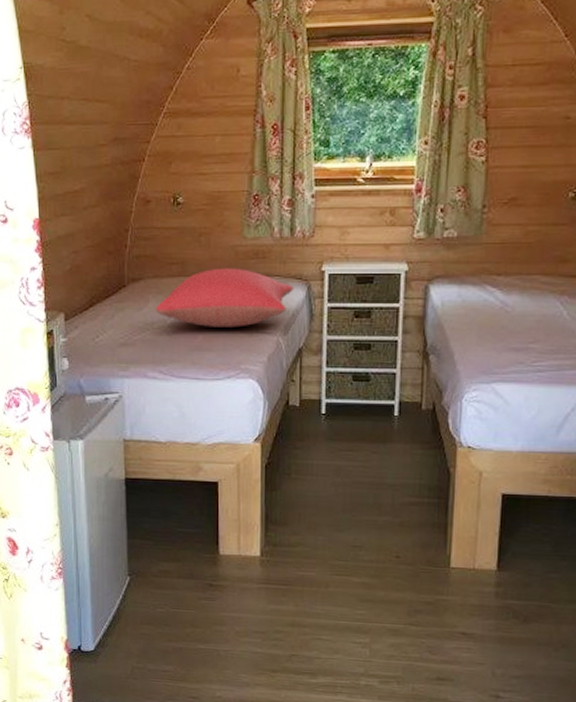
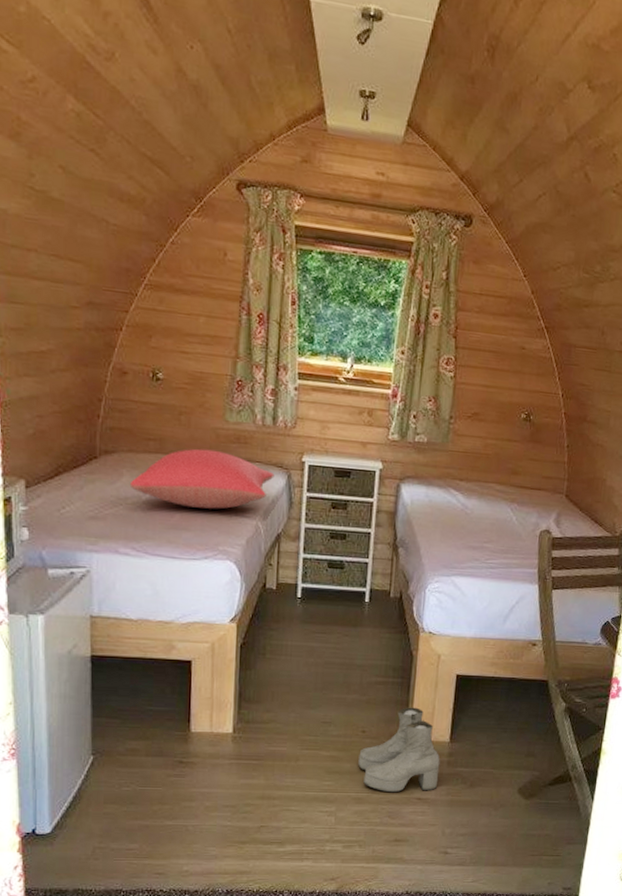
boots: none [393,530,487,626] -> present [358,707,440,793]

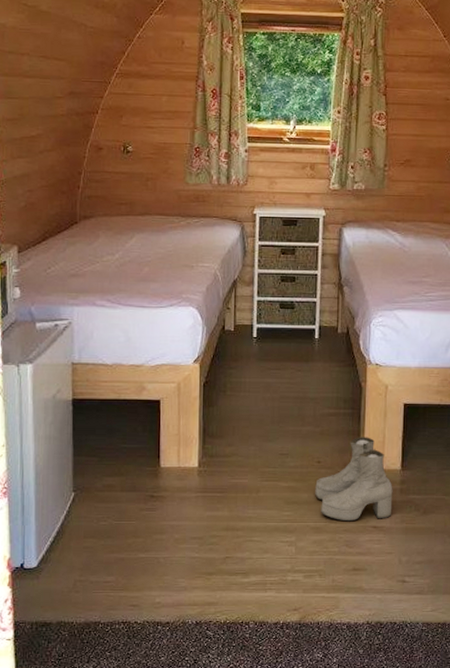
pillow: present [129,448,275,509] -> none [105,209,230,261]

